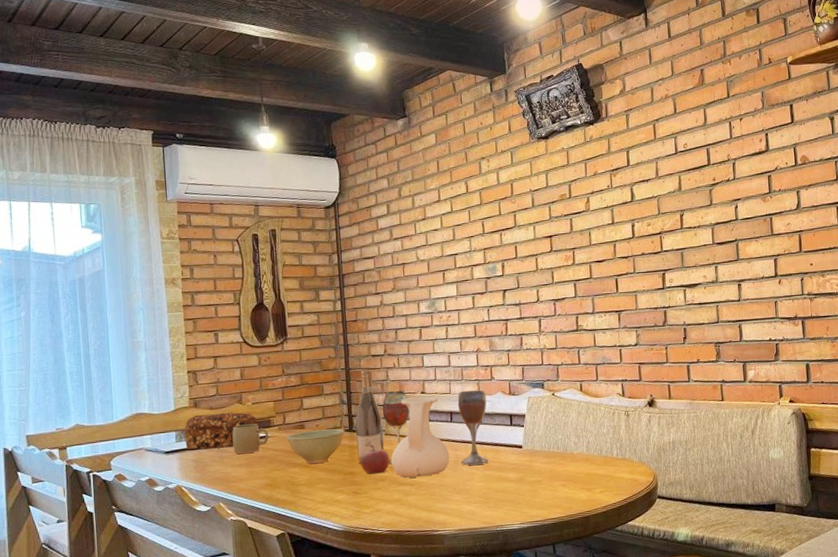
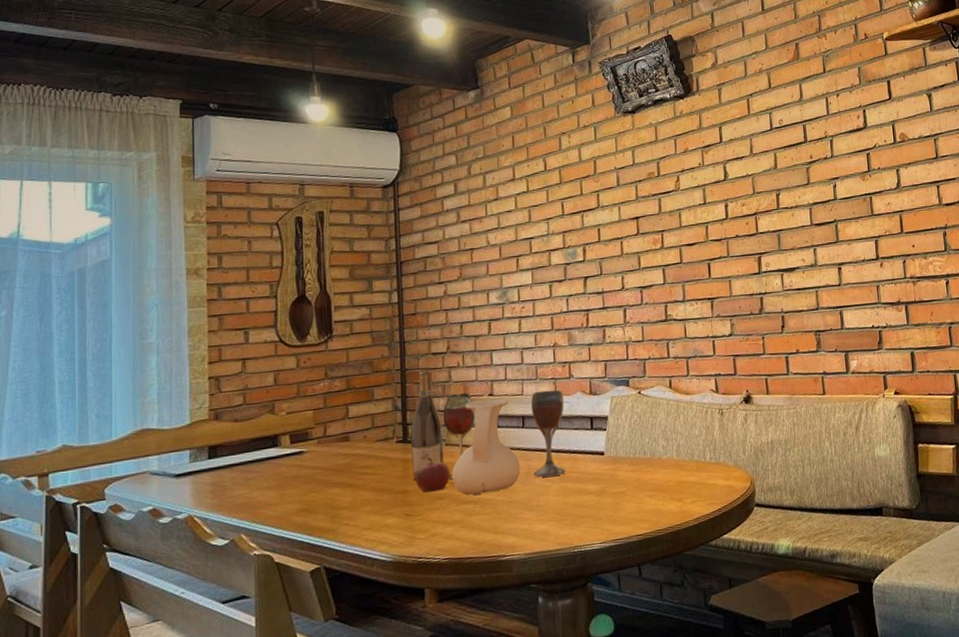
bread loaf: present [184,412,258,451] -> none [201,424,293,472]
mug: present [232,424,269,455] -> none [260,437,306,475]
bowl: present [287,428,345,465] -> none [327,439,398,483]

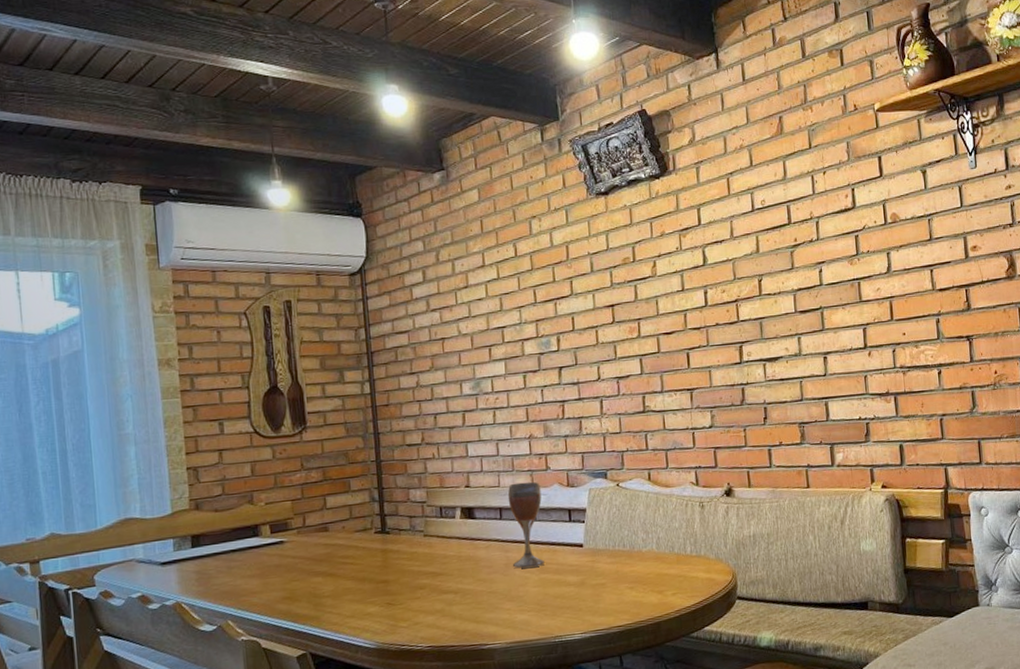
wine bottle: present [410,370,445,481] -> none [388,461,424,571]
fruit: present [415,457,451,492] -> none [395,548,430,582]
wineglass: present [443,392,475,479] -> none [420,484,453,569]
ceramic pitcher: present [452,399,521,495] -> none [431,490,500,585]

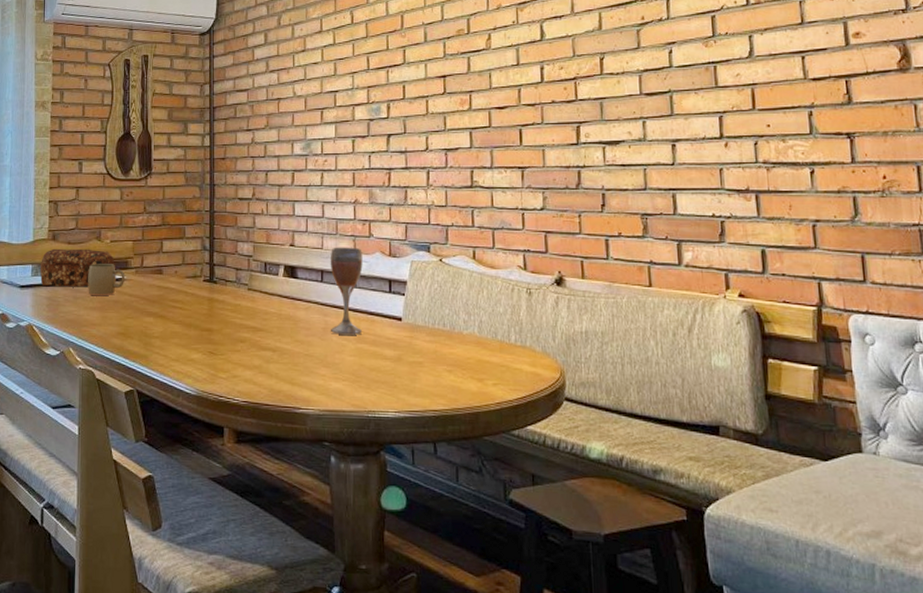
bread loaf: none [183,514,273,561] -> present [40,248,115,287]
mug: none [241,527,286,564] -> present [88,264,126,296]

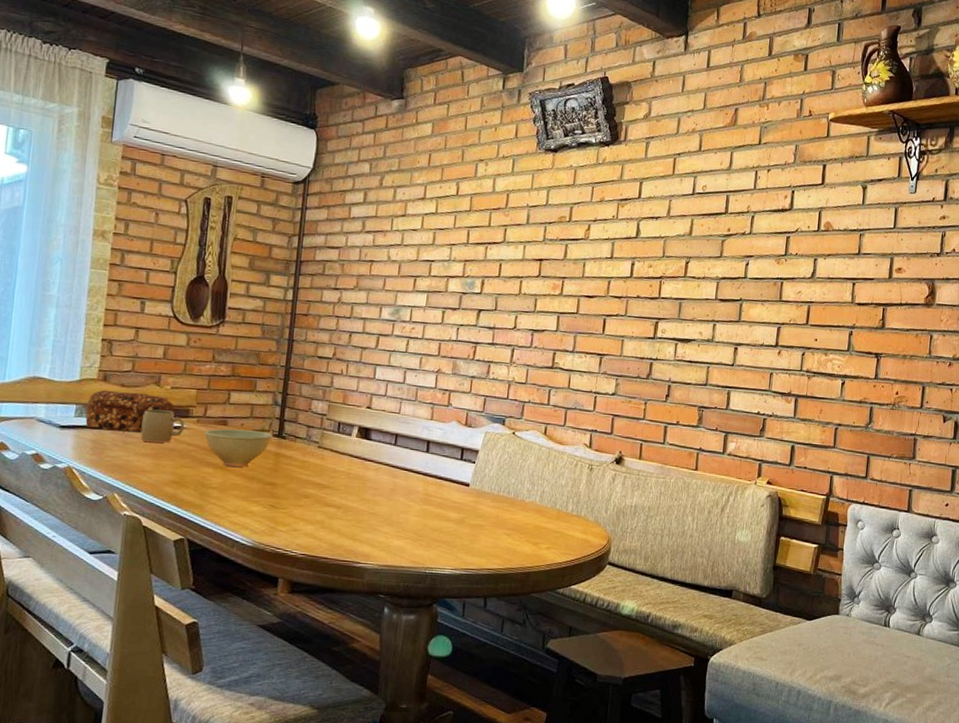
bowl: none [143,277,205,316] -> present [205,428,273,468]
cup: present [330,247,363,335] -> none [397,413,439,497]

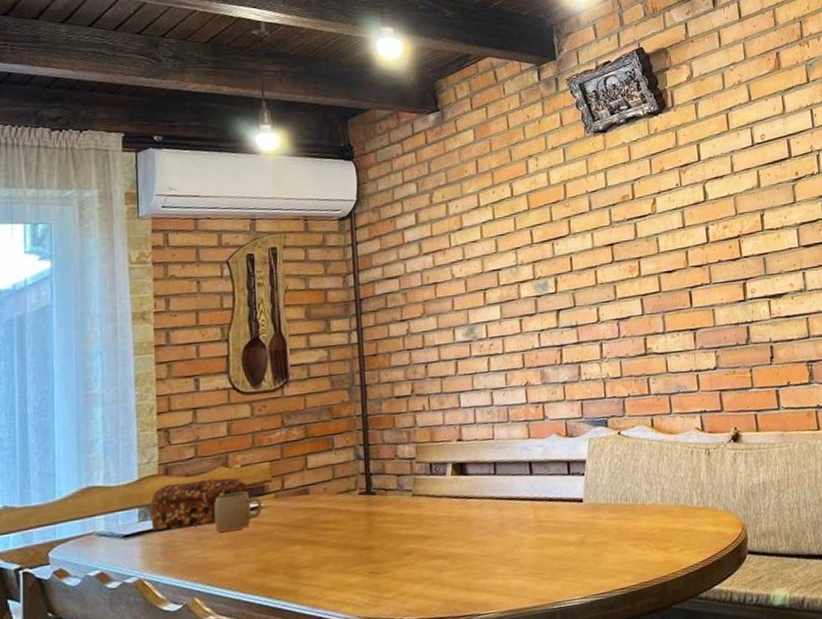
bowl: present [205,428,273,468] -> none [285,491,361,540]

